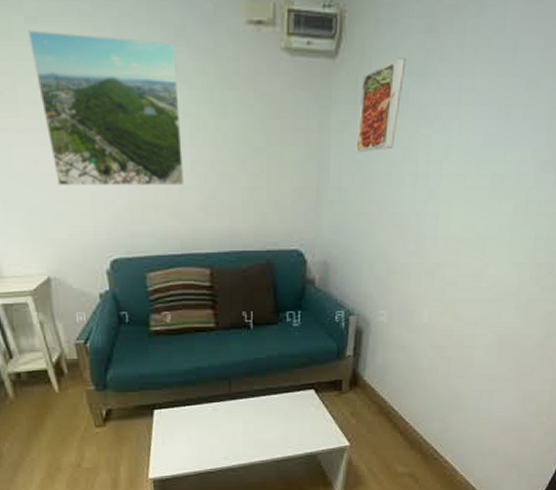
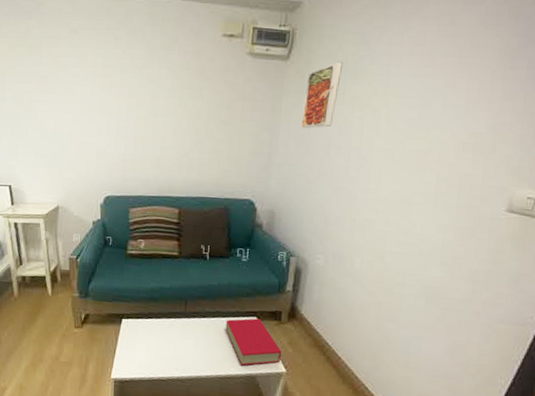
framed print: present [27,30,185,185] -> none [70,38,170,145]
book: none [278,391,345,445] -> present [225,318,282,366]

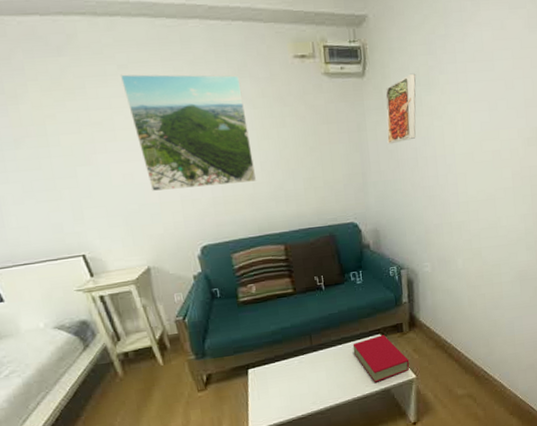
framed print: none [70,38,170,145] -> present [120,74,257,191]

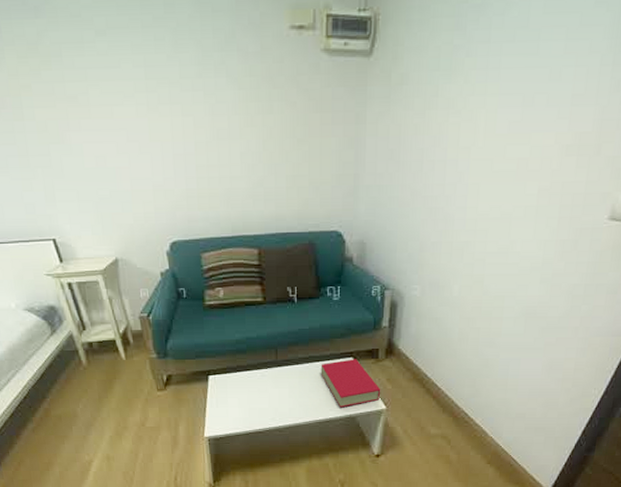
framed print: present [120,74,257,191] -> none [97,41,235,177]
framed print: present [385,73,416,145] -> none [389,54,436,142]

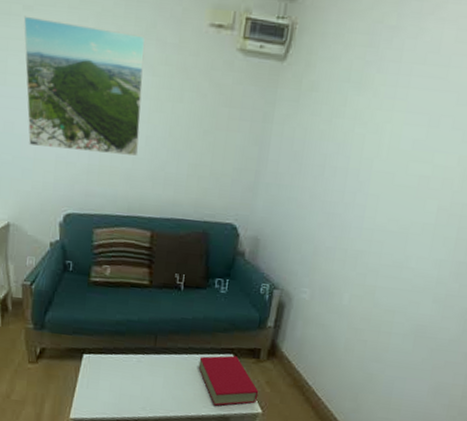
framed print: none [97,41,235,177] -> present [23,16,146,156]

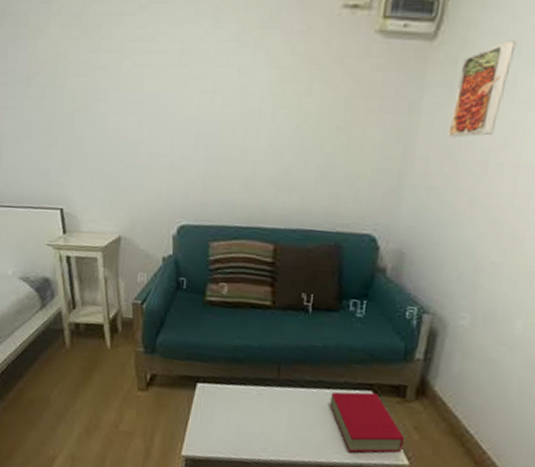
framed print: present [23,16,146,156] -> none [138,15,269,159]
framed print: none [294,66,348,145] -> present [447,40,517,138]

